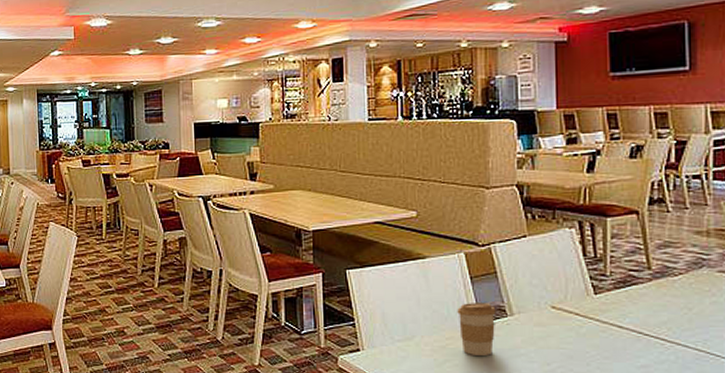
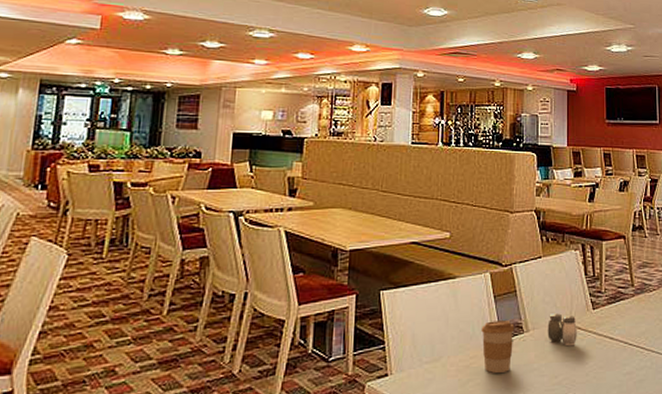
salt and pepper shaker: none [536,297,574,333] -> present [547,313,577,347]

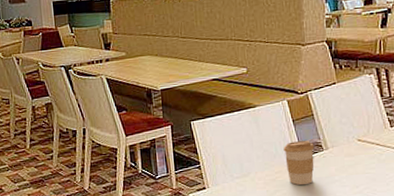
salt and pepper shaker: present [547,313,577,347] -> none [346,132,376,161]

